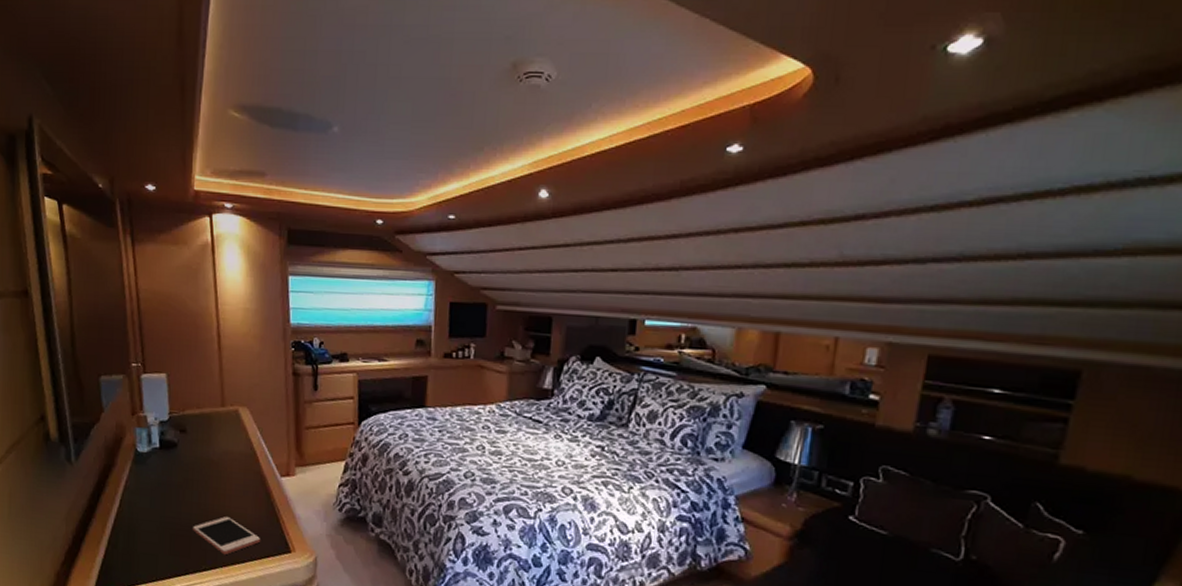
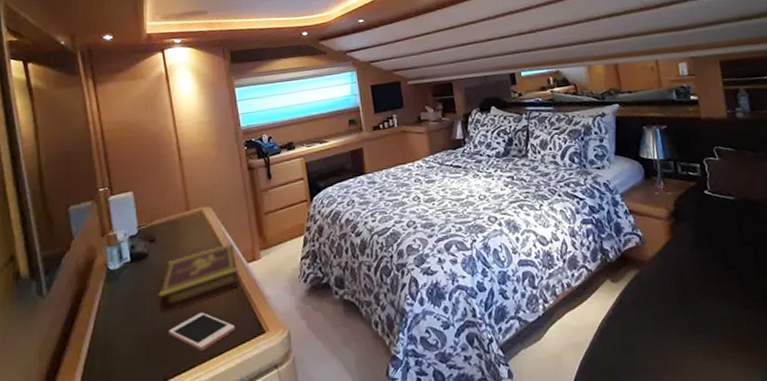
book: none [185,451,269,508] -> present [158,242,239,314]

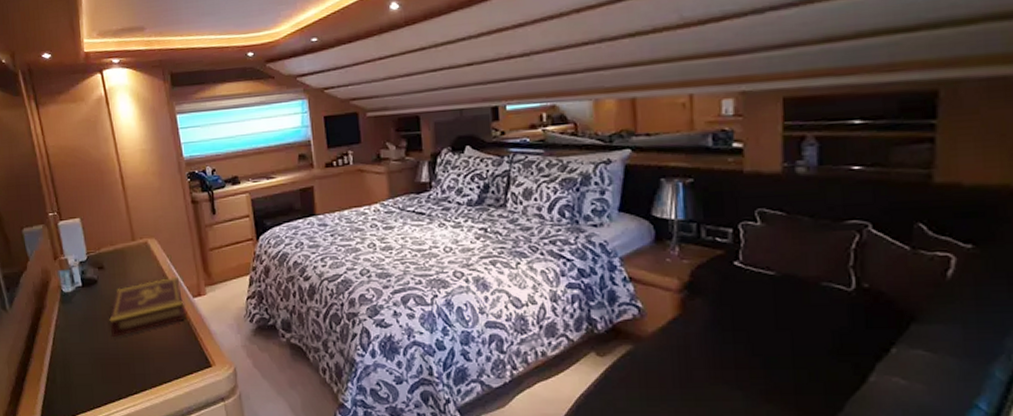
cell phone: present [169,313,235,350] -> none [120,341,182,376]

